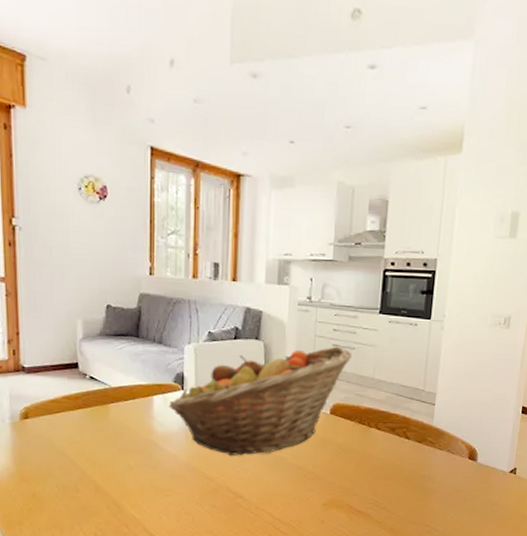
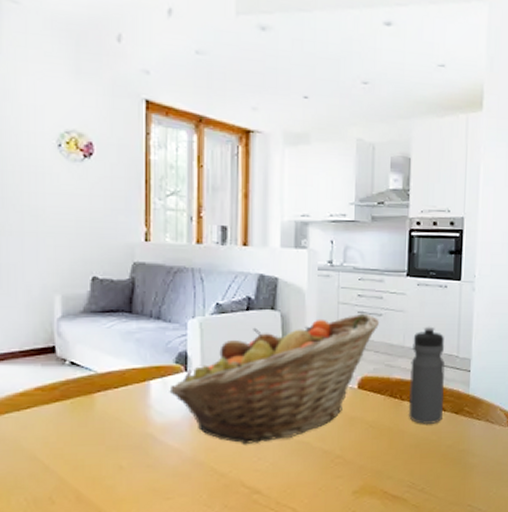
water bottle: none [374,361,412,451] -> present [408,326,445,425]

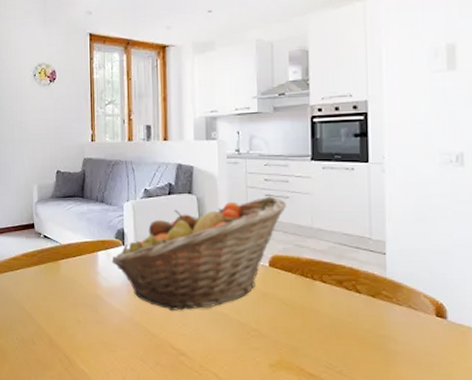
water bottle: present [408,326,445,425] -> none [320,208,358,307]

